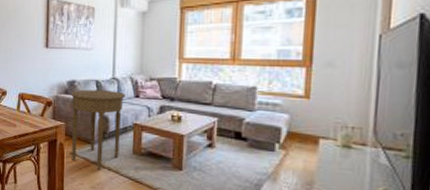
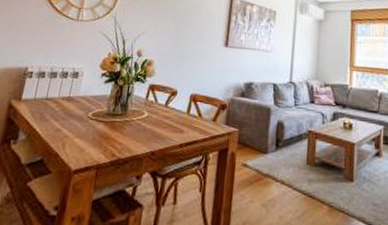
side table: present [70,89,125,170] -> none [243,92,301,183]

